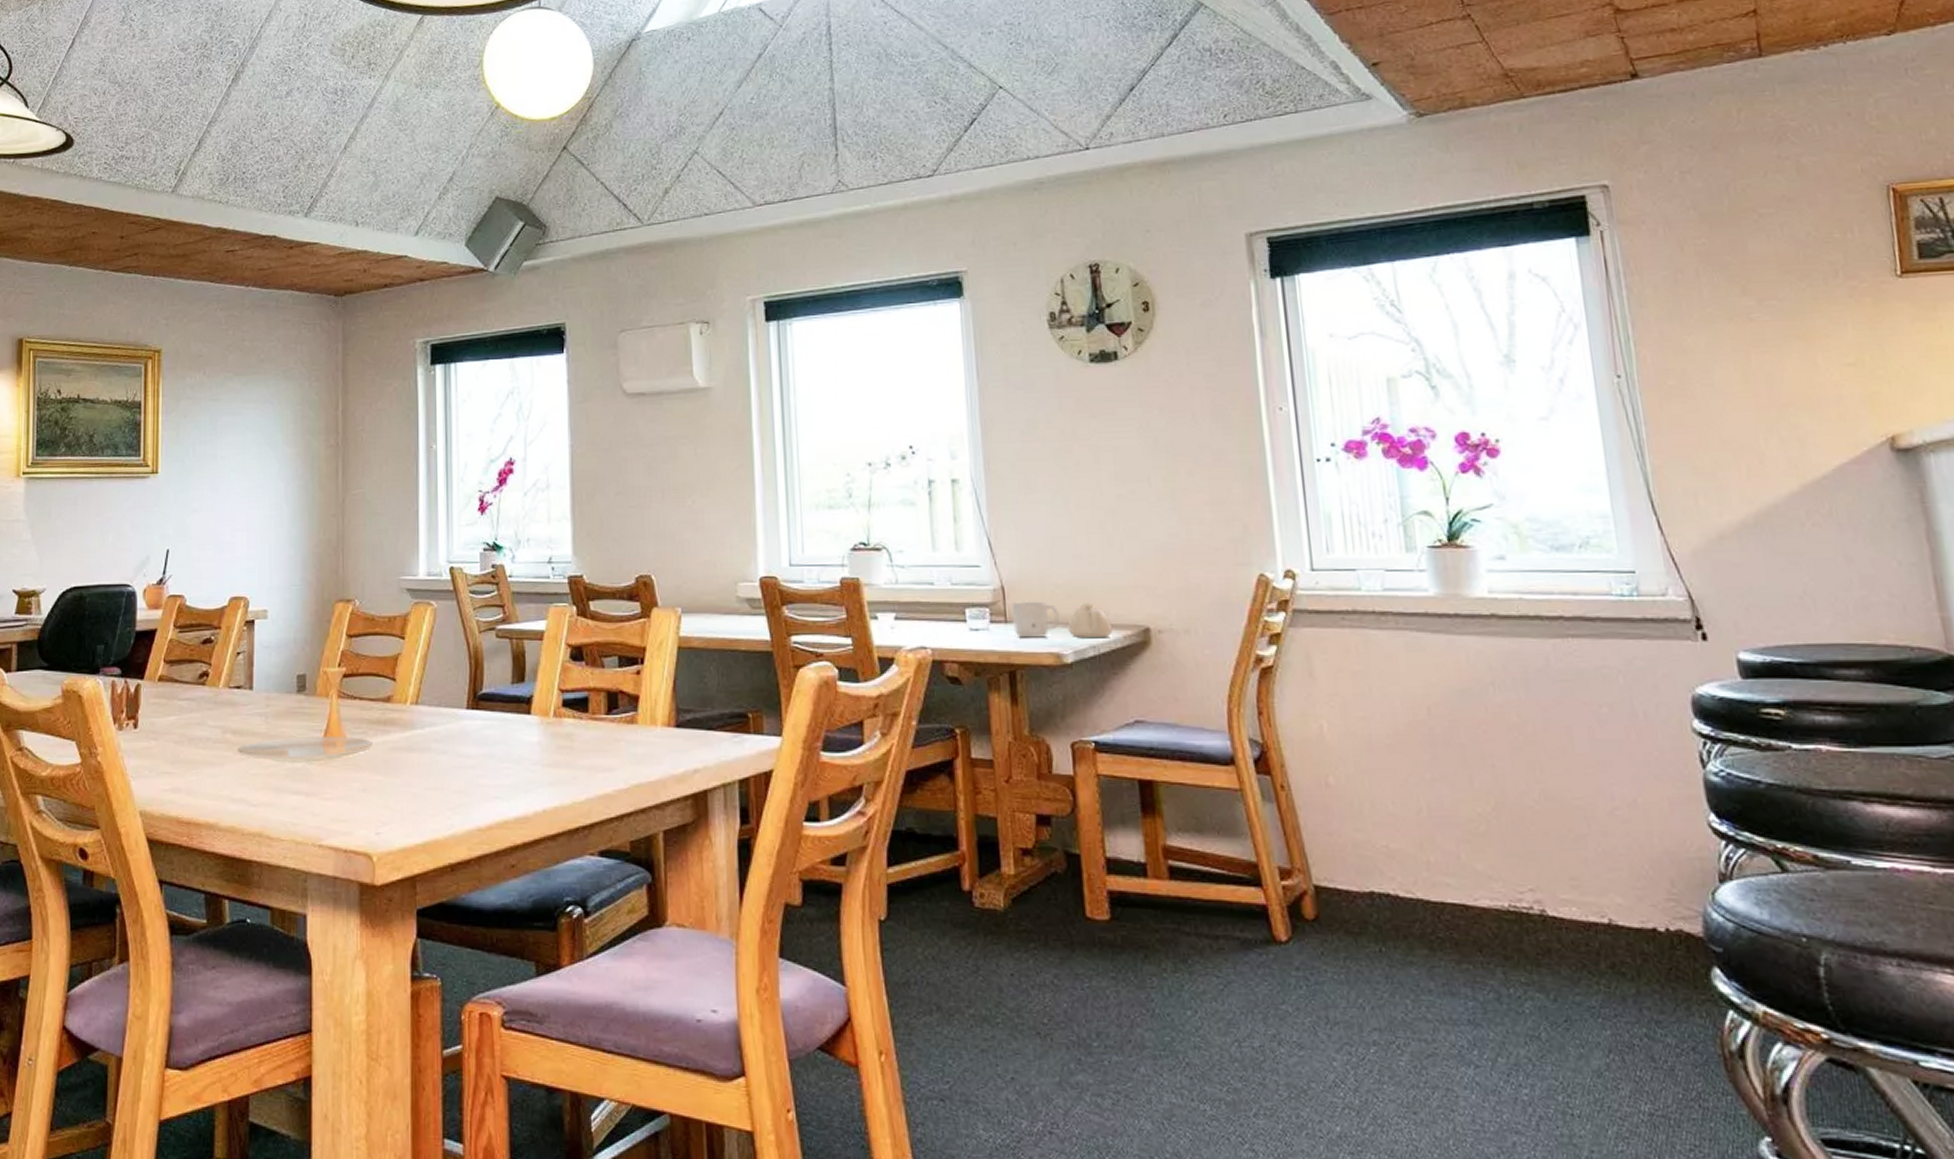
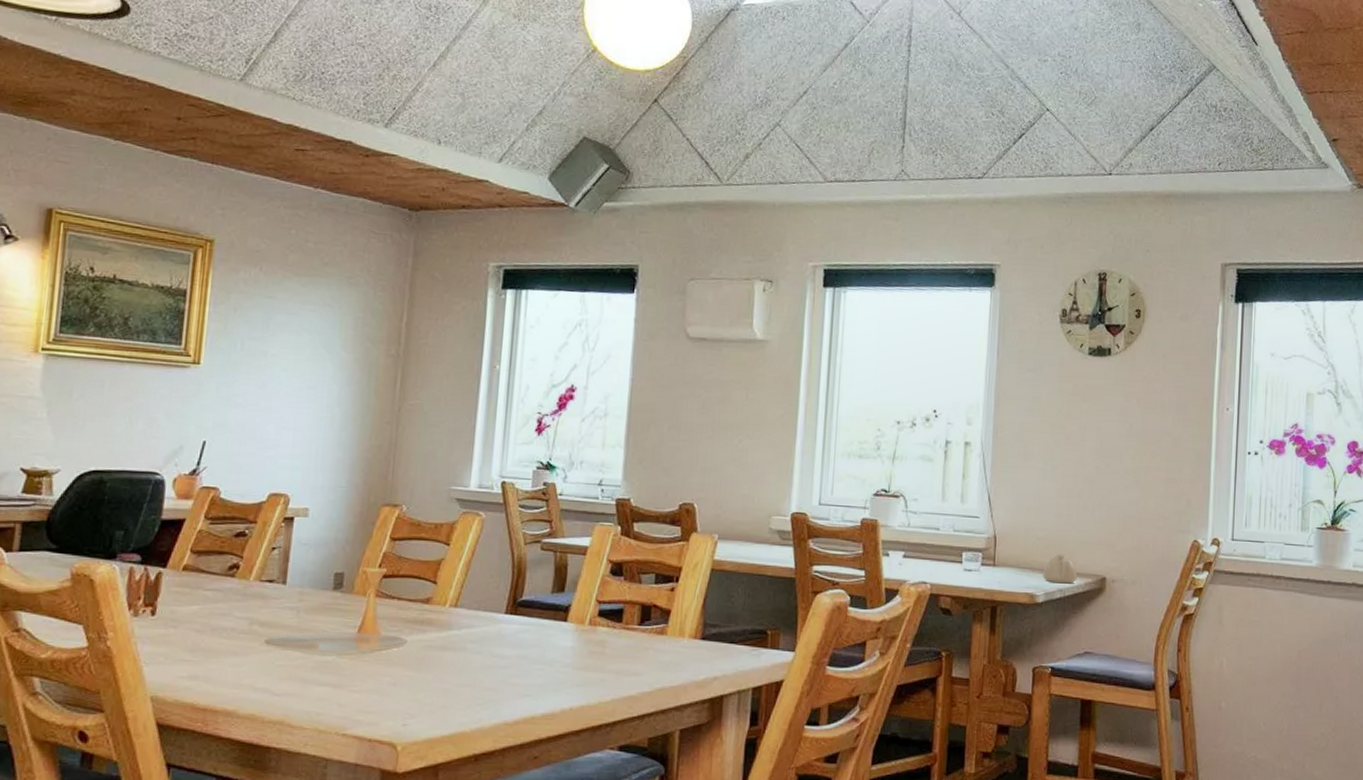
mug: present [1012,601,1059,638] -> none [1000,549,1037,580]

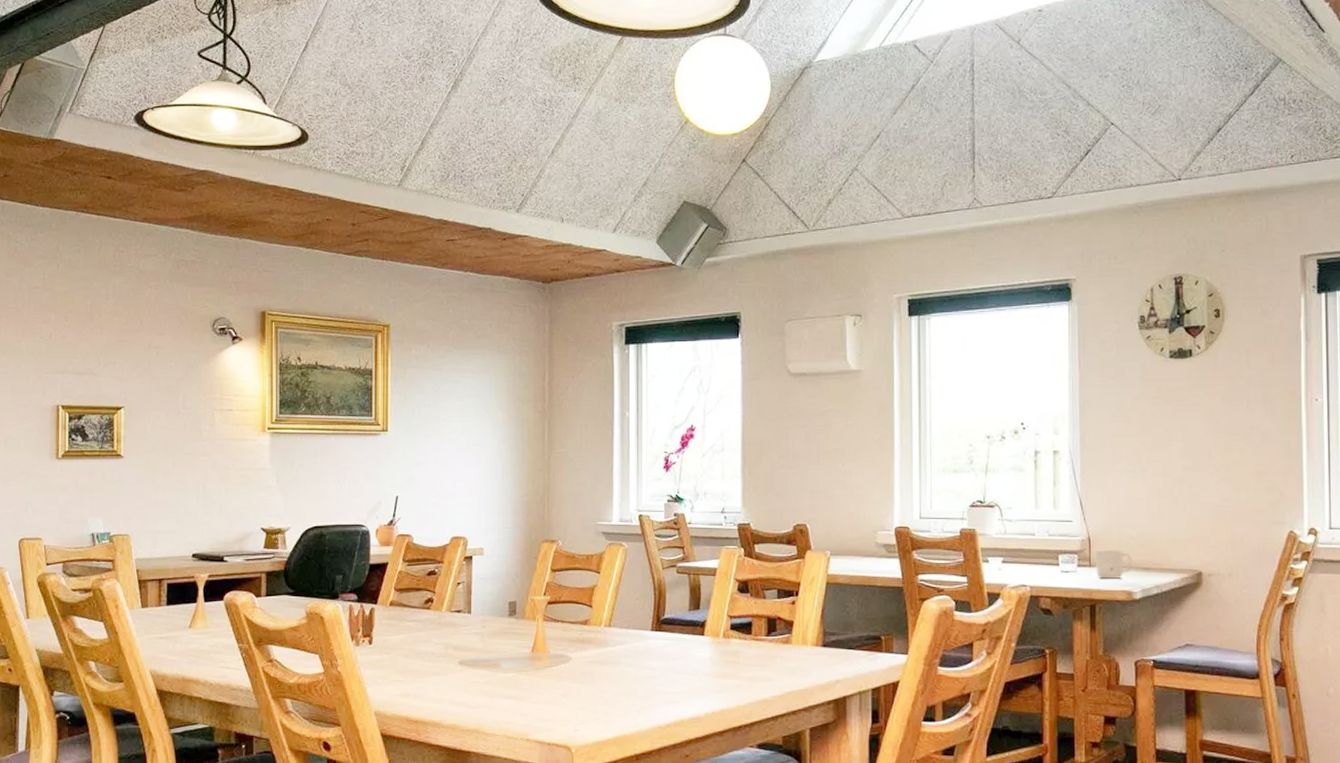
mug: none [1000,549,1037,580] -> present [1096,550,1132,579]
teapot: present [1043,553,1078,584] -> none [1138,551,1173,580]

